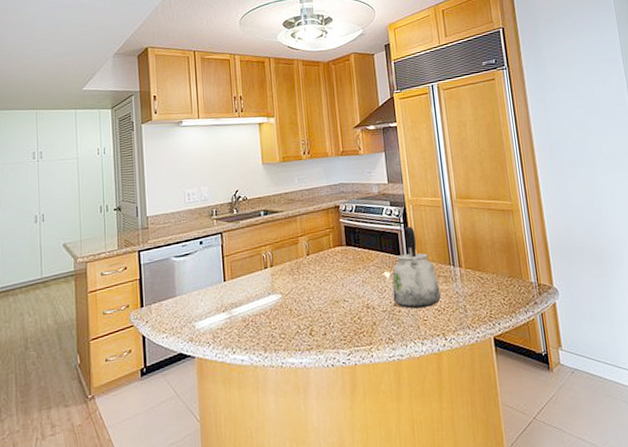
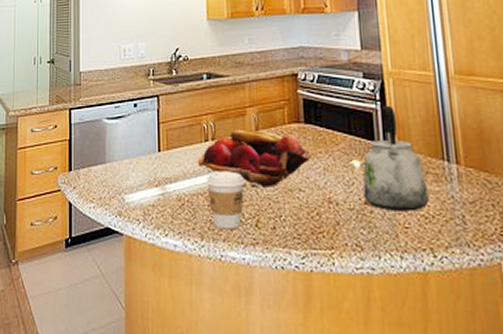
fruit basket: none [259,254,353,304] -> present [197,129,312,188]
coffee cup: none [267,291,300,341] -> present [207,171,245,230]

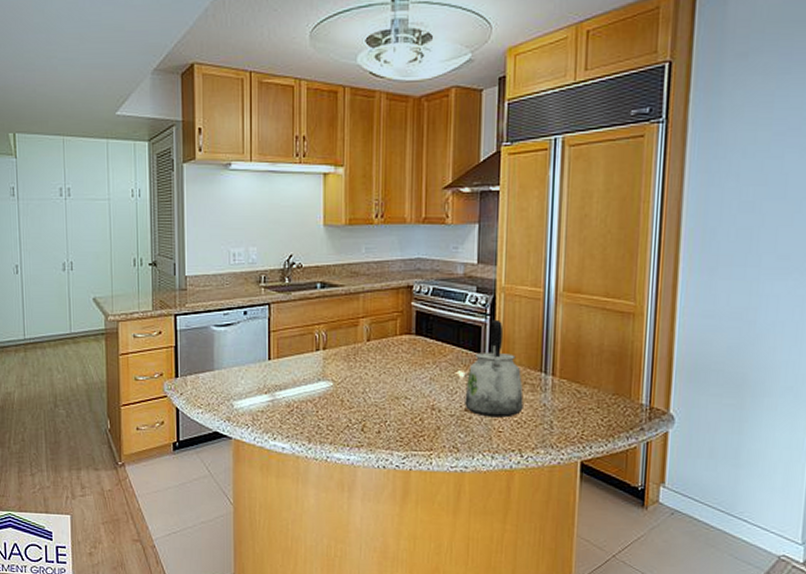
fruit basket: present [197,129,312,188] -> none [308,339,419,395]
coffee cup: present [207,171,245,230] -> none [316,379,354,434]

